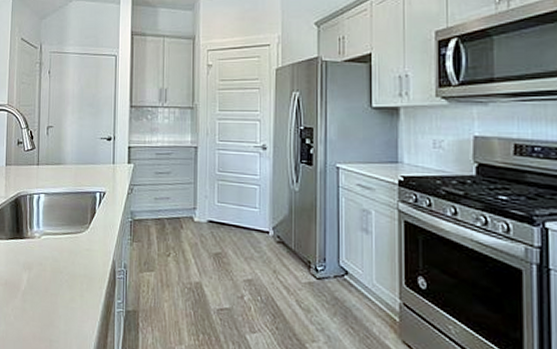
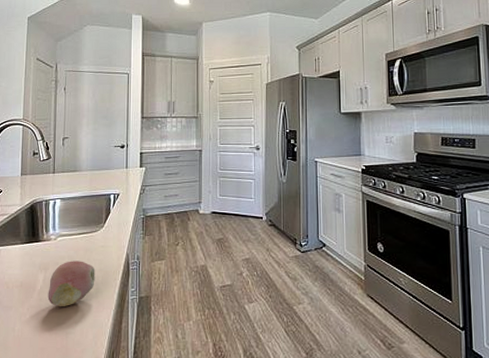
fruit: none [31,262,80,312] -> present [48,261,95,307]

